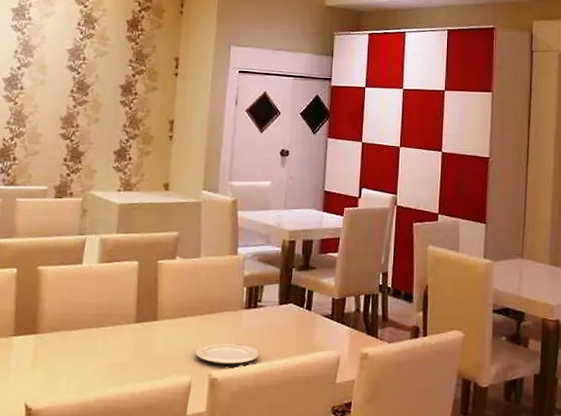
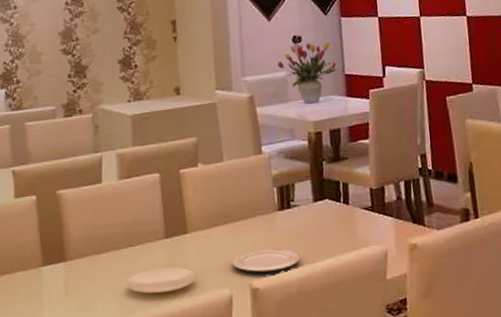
plate: none [92,349,161,374] -> present [125,266,197,294]
flower arrangement: none [264,158,318,214] -> present [278,42,337,104]

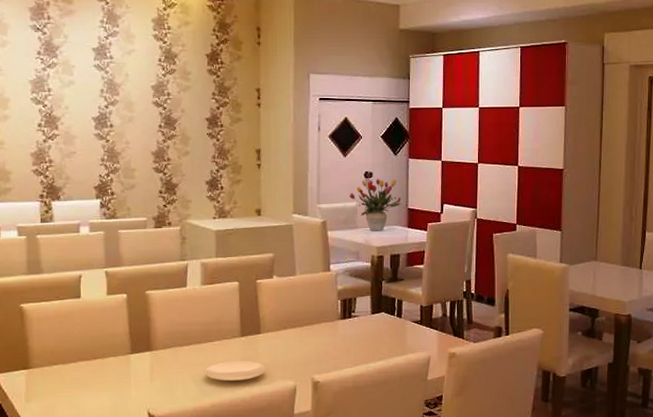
plate: present [232,248,300,273] -> none [298,350,357,369]

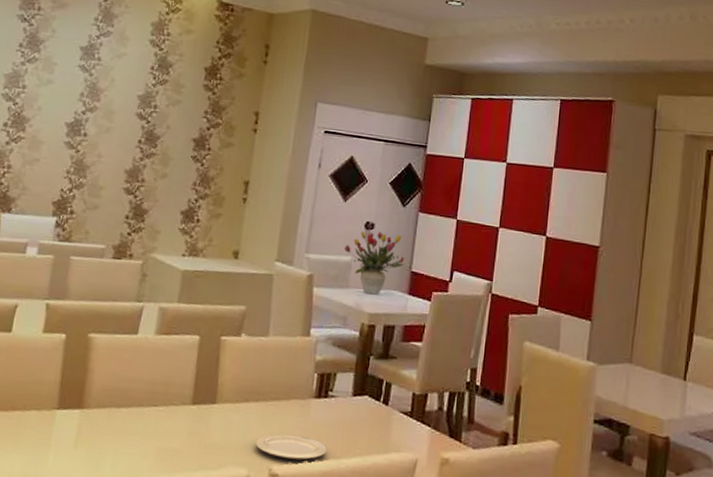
plate: present [204,360,267,382] -> none [140,433,217,461]
plate: none [298,350,357,369] -> present [255,433,327,461]

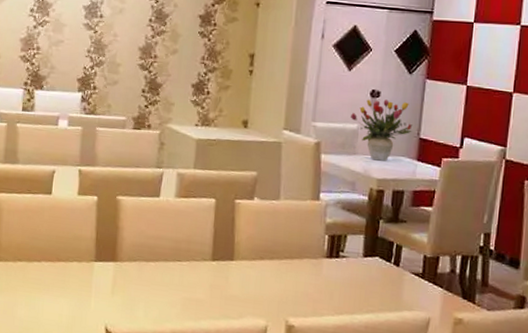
plate: present [255,433,327,461] -> none [272,289,340,314]

